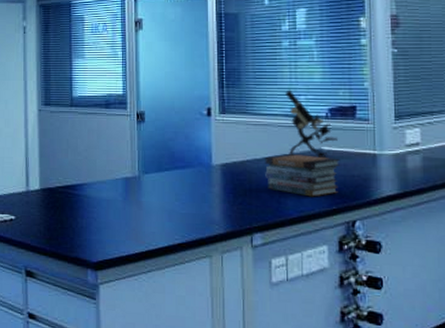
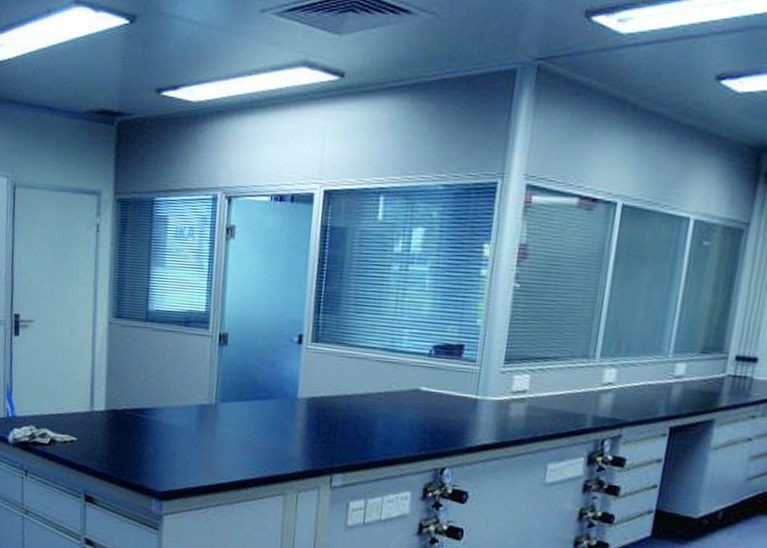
book stack: present [265,154,341,197] -> none [354,392,439,440]
microscope: present [285,89,338,158] -> none [383,320,439,399]

